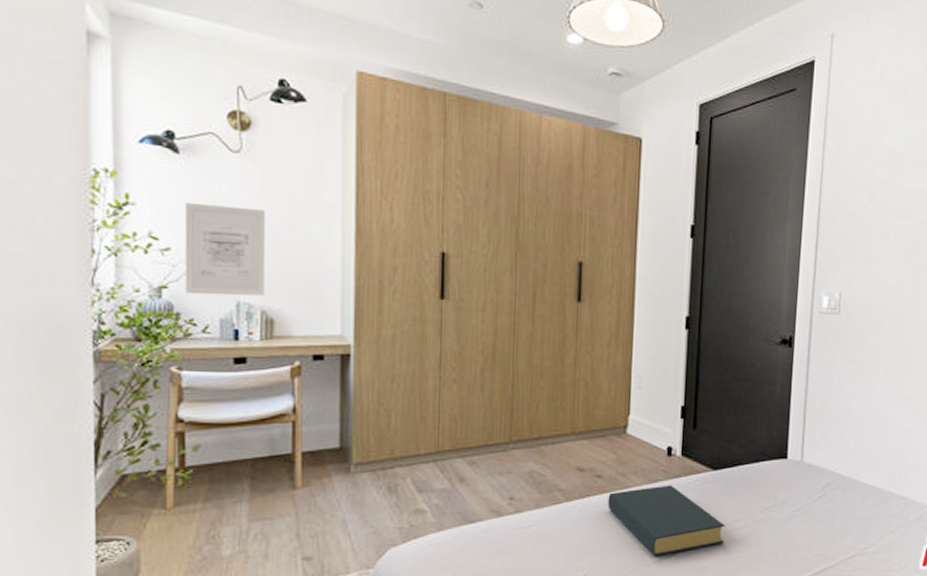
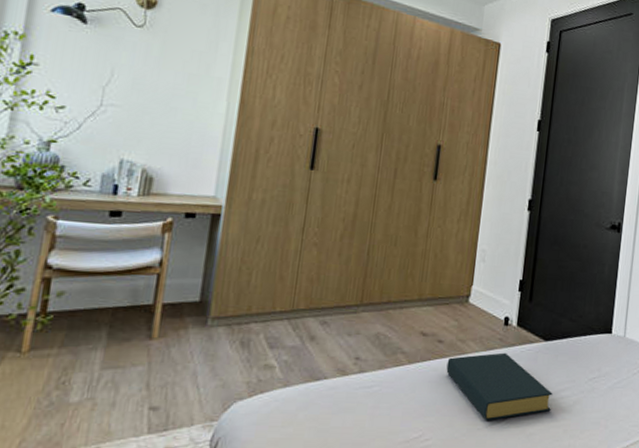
wall art: present [184,202,266,296] -> none [72,66,160,155]

